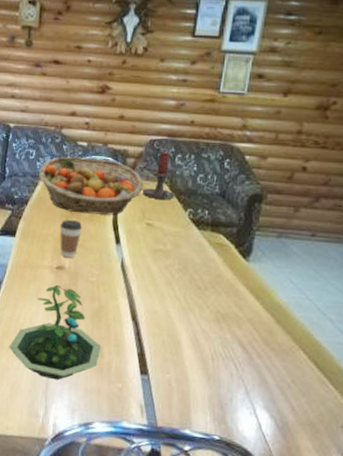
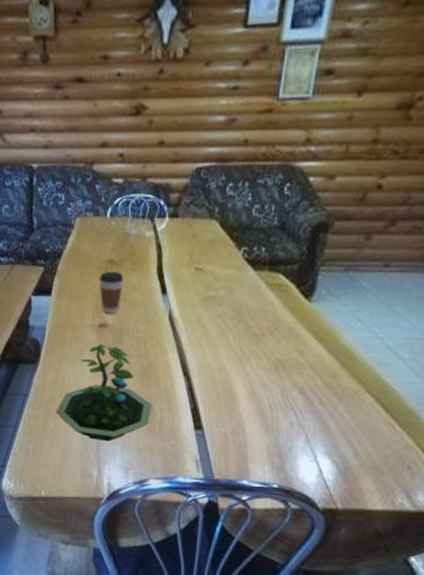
fruit basket: present [39,156,144,215] -> none [71,196,191,263]
candle holder: present [142,151,175,199] -> none [189,180,227,239]

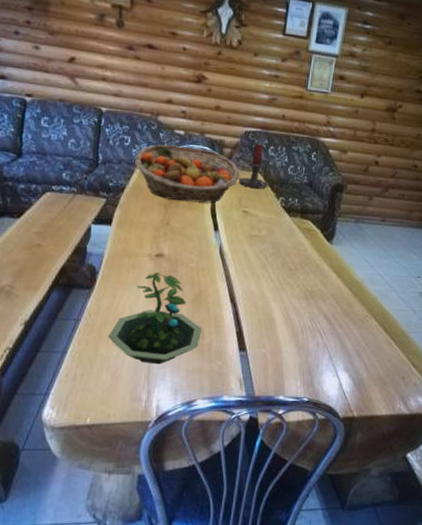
fruit basket: none [71,196,191,263] -> present [135,144,240,203]
coffee cup: present [99,272,123,314] -> none [158,208,181,245]
candle holder: none [189,180,227,239] -> present [239,142,269,188]

